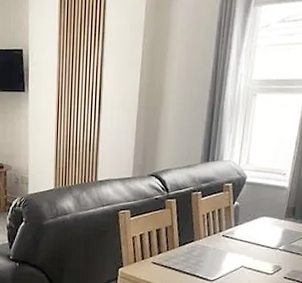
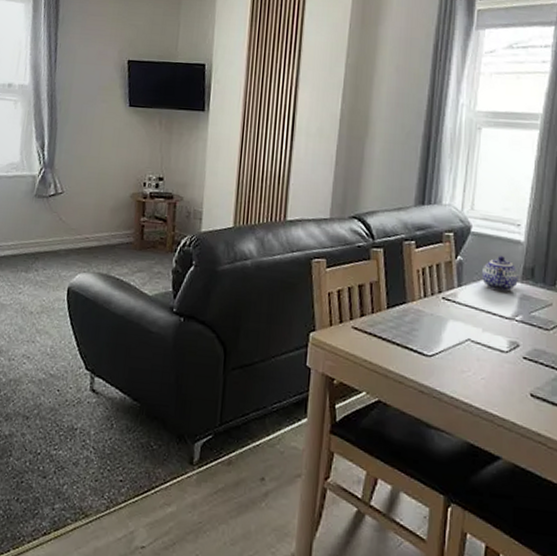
teapot: none [254,200,283,228] -> present [482,256,518,292]

